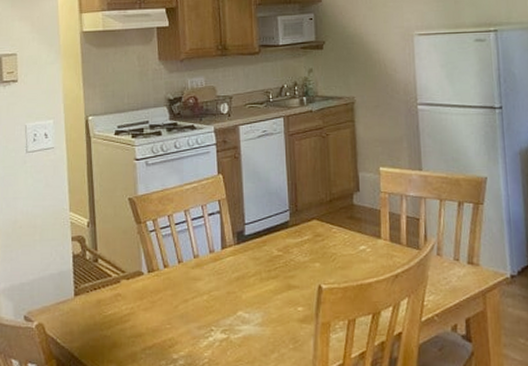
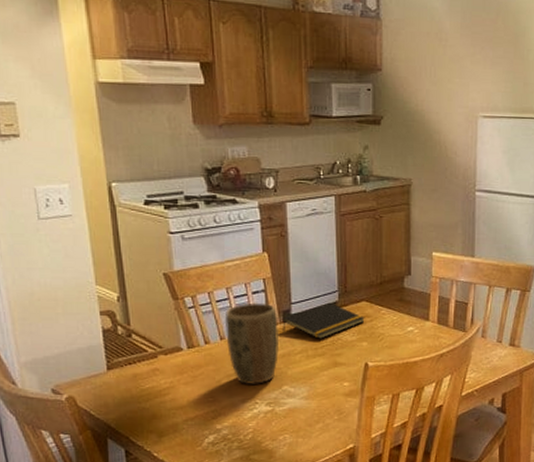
plant pot: none [182,224,234,310] -> present [224,302,280,384]
notepad: none [237,222,317,260] -> present [282,302,365,339]

